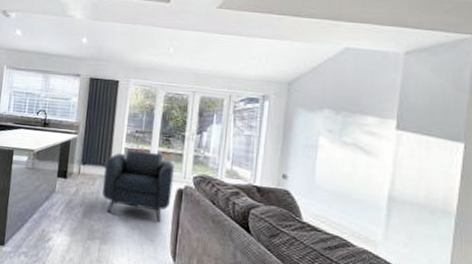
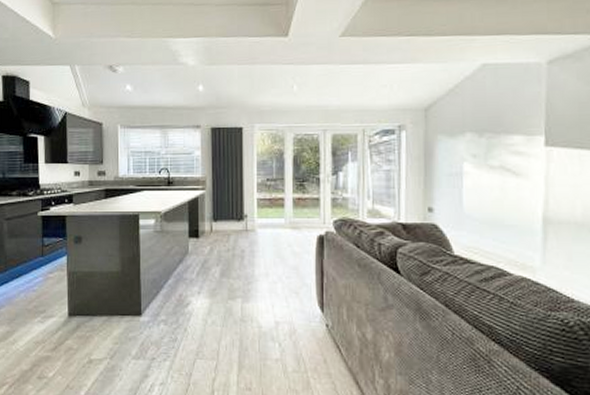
armchair: present [101,149,175,223] -> none [237,200,312,274]

